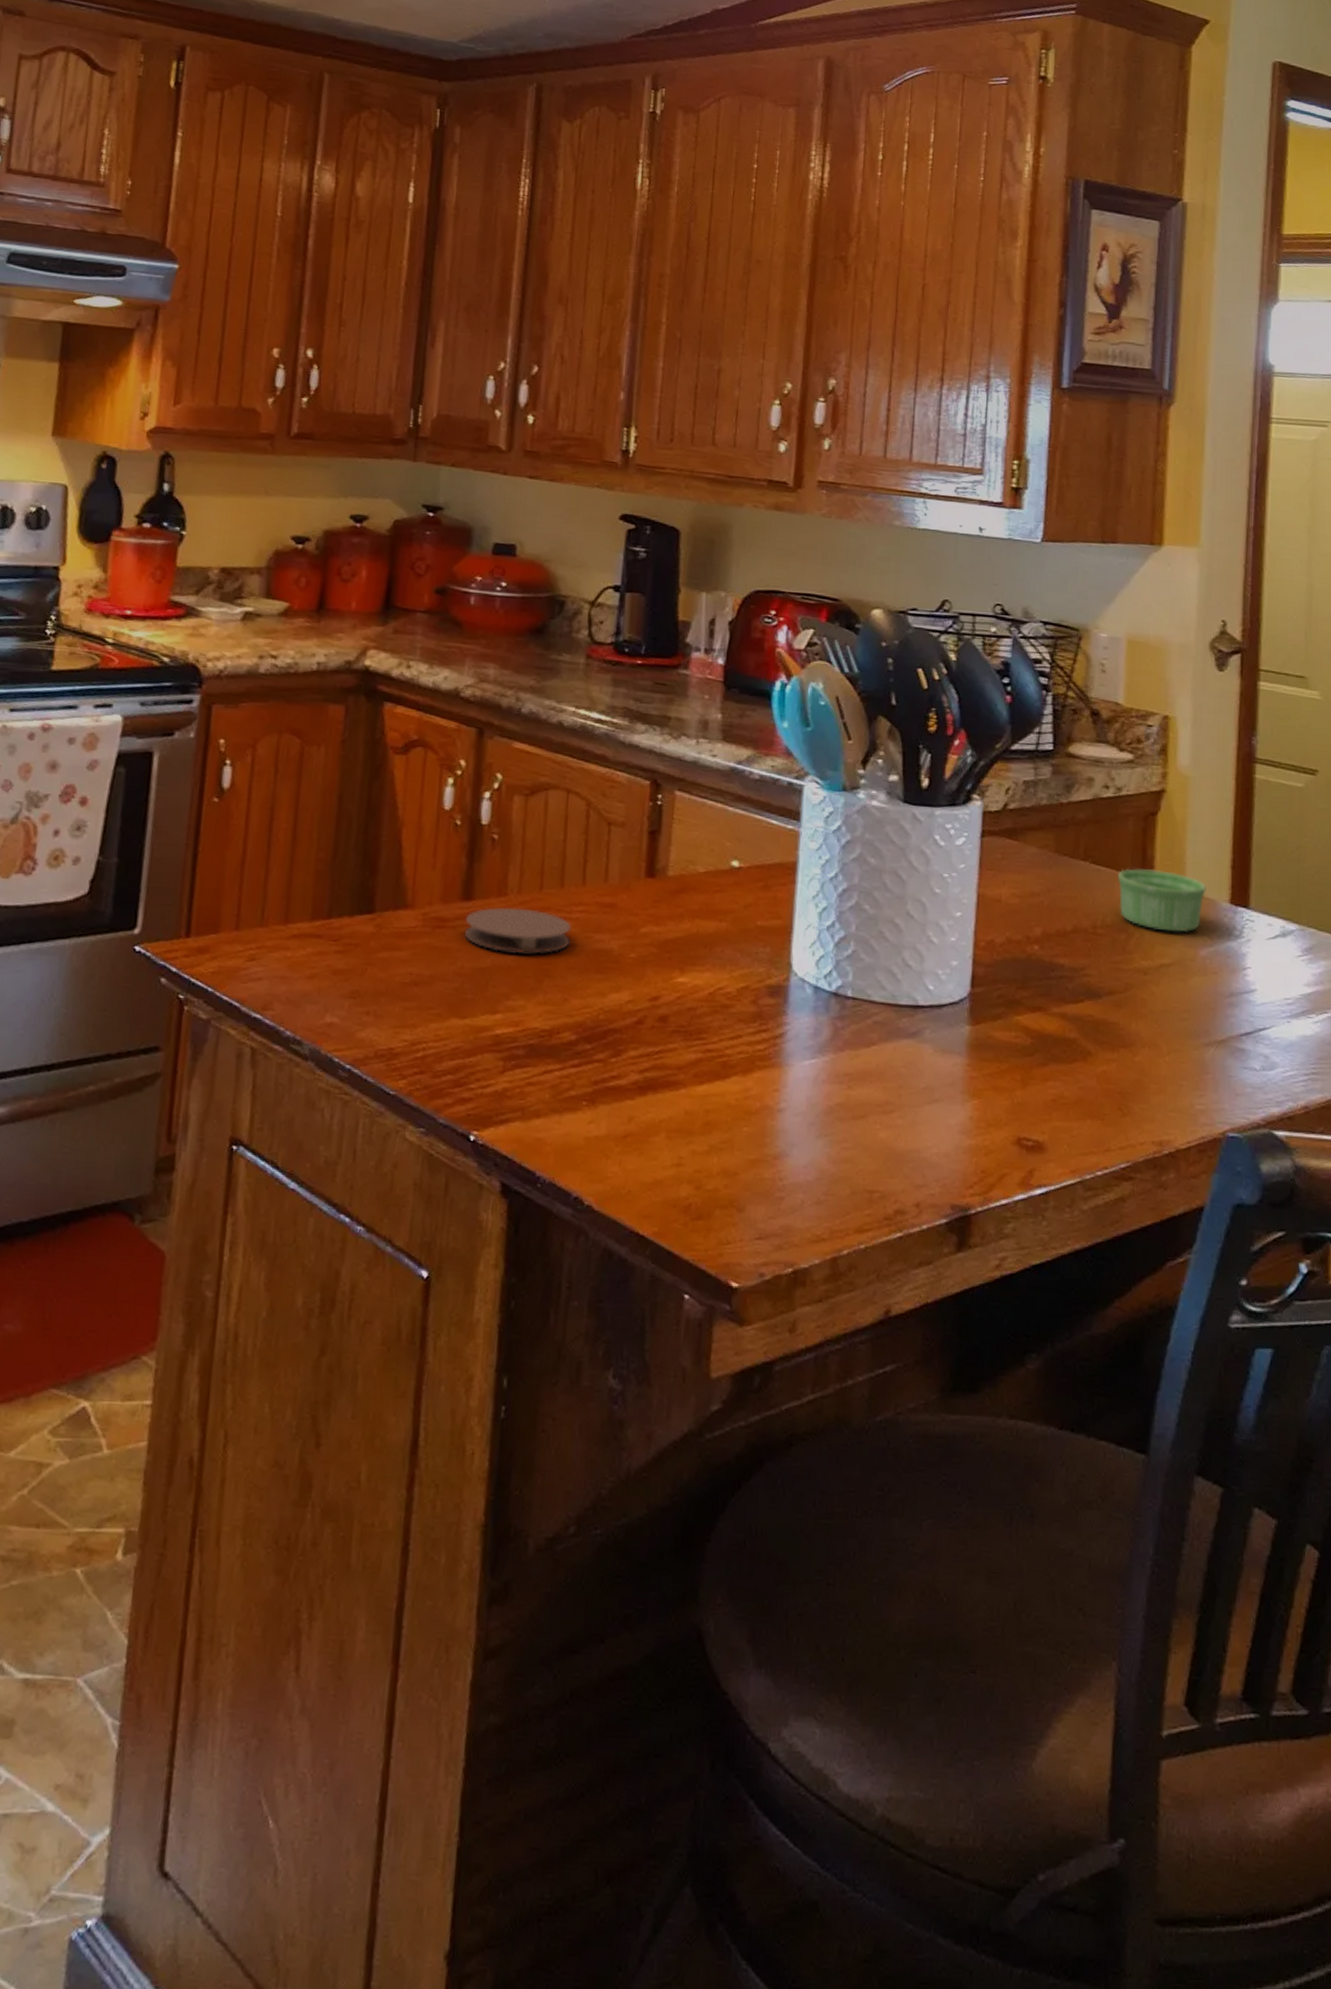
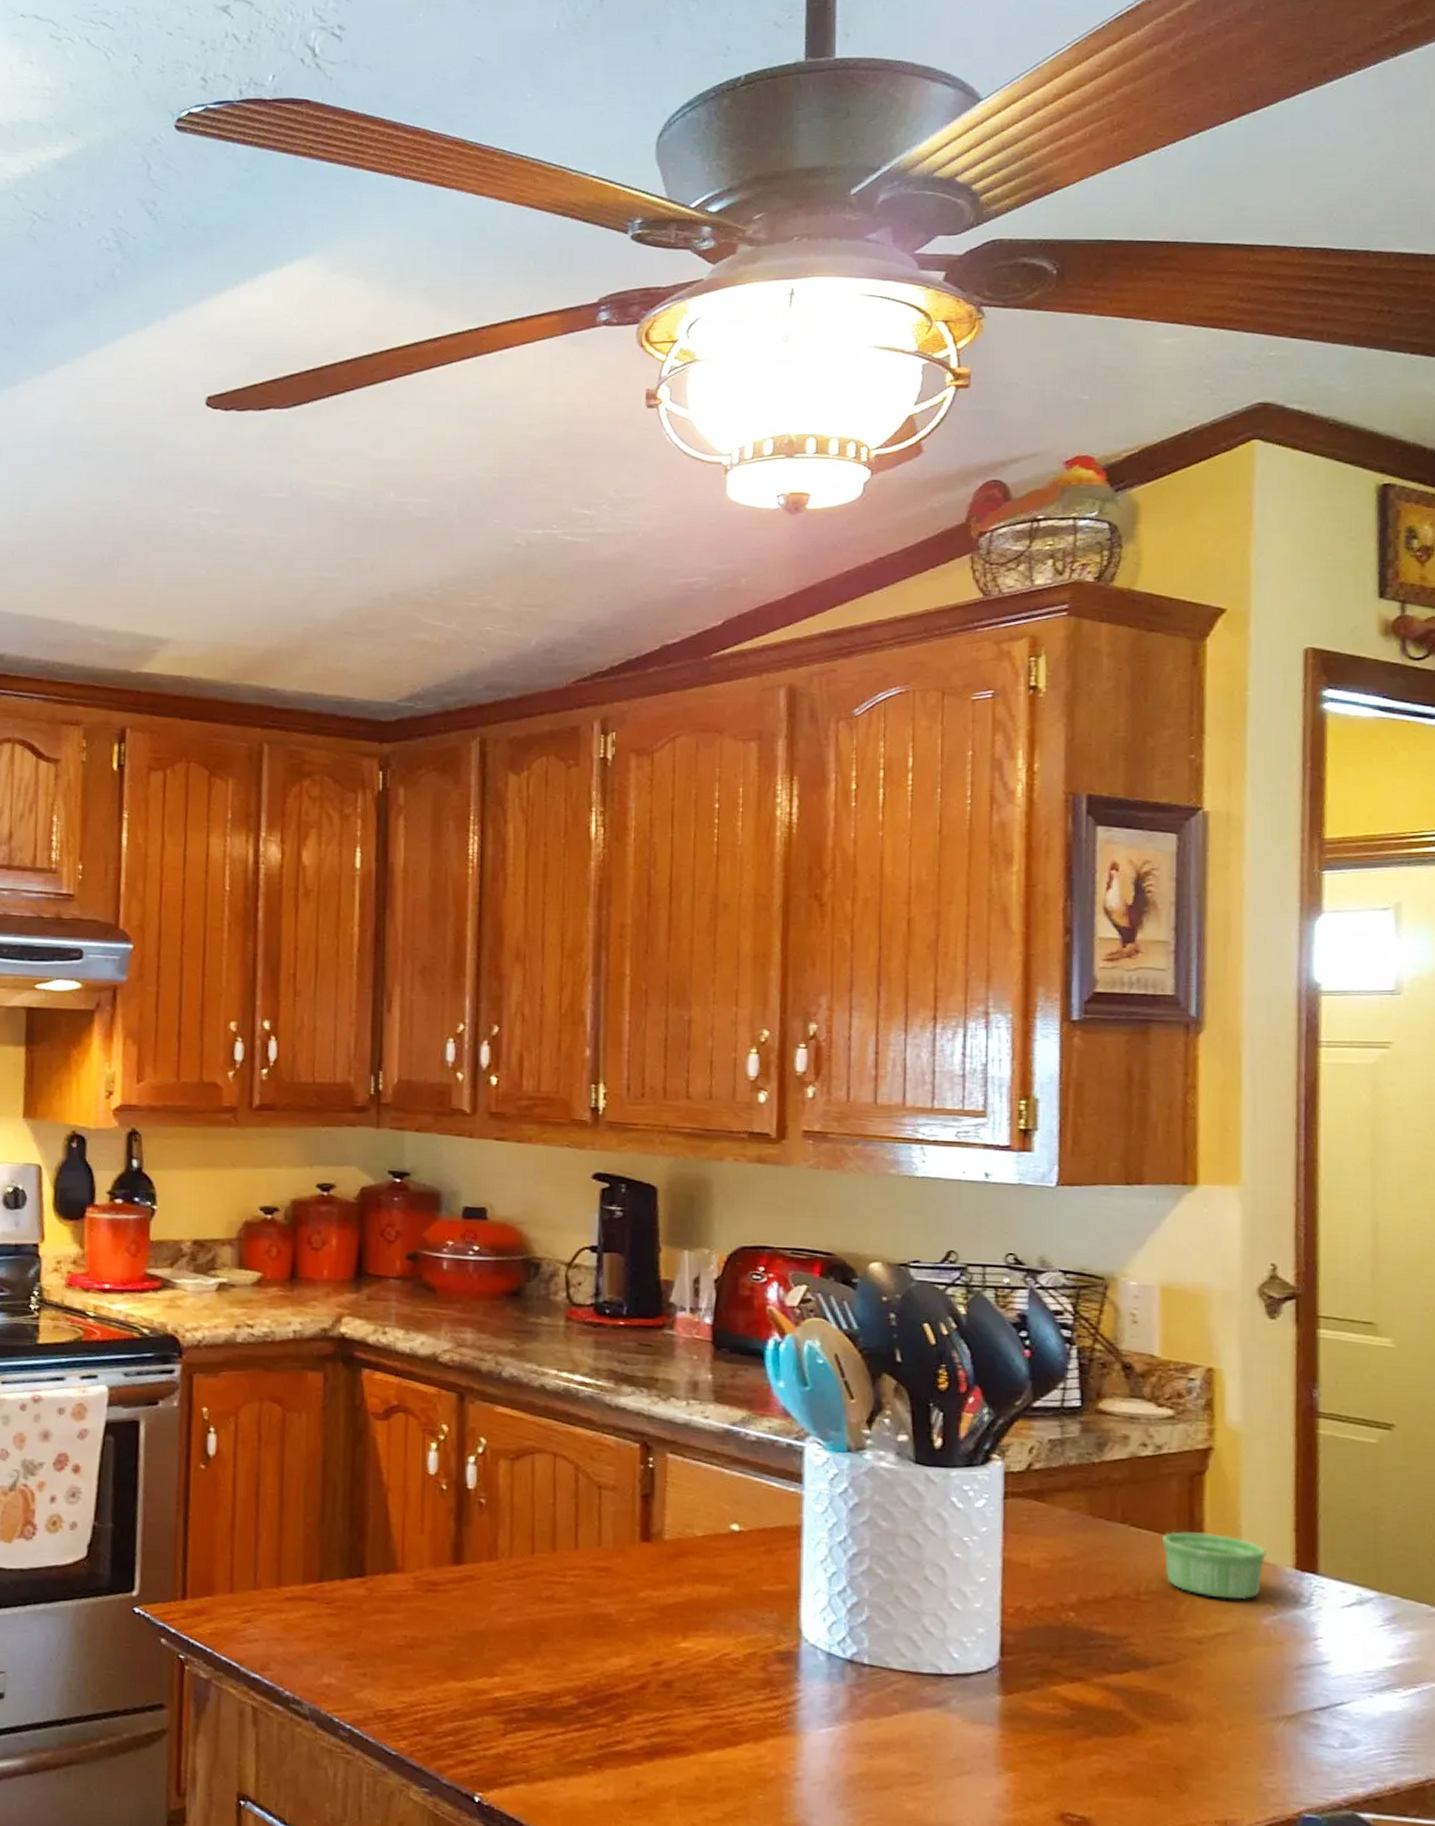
coaster: present [465,907,572,954] -> none [458,1571,566,1618]

